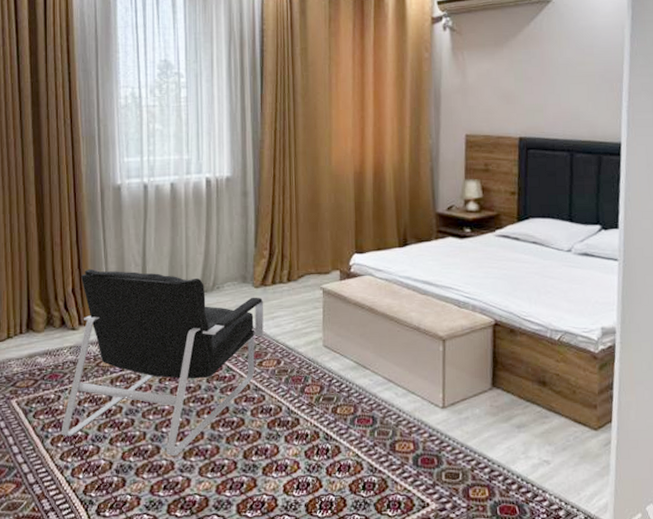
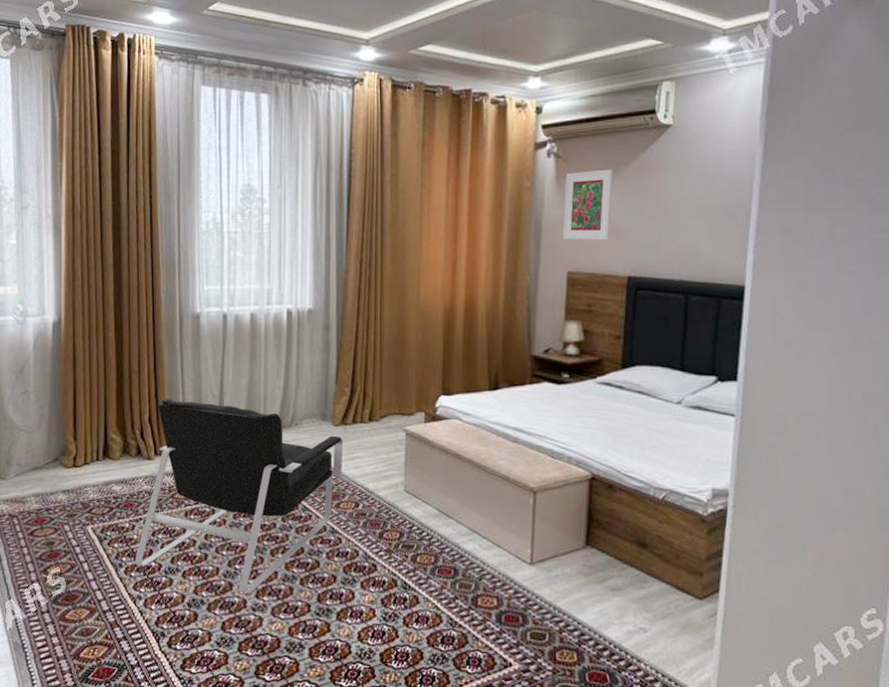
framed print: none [459,40,503,106] -> present [562,169,614,240]

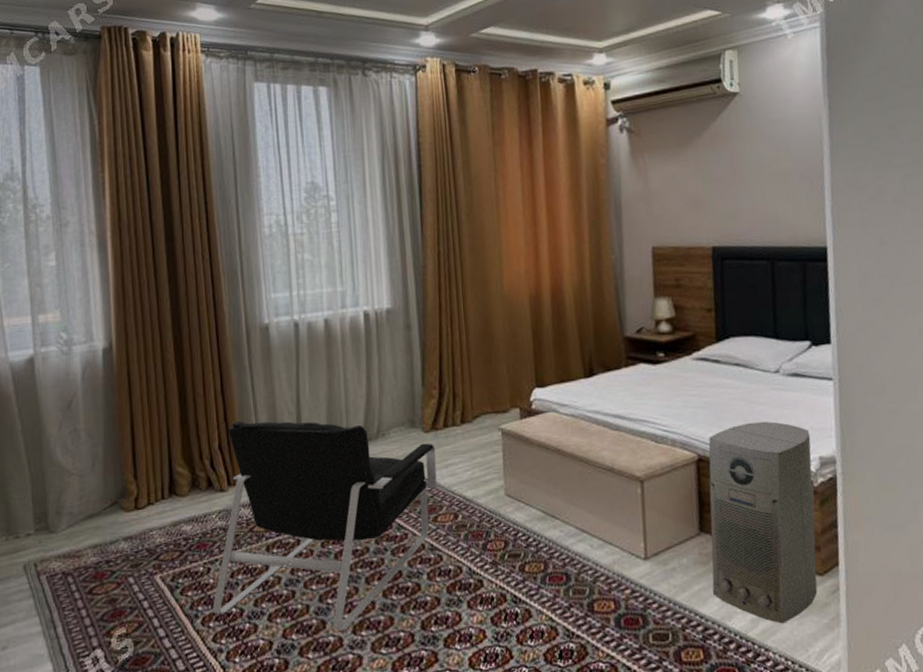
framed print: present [562,169,614,240] -> none [640,140,691,215]
air purifier: none [593,448,706,639] -> present [708,421,818,624]

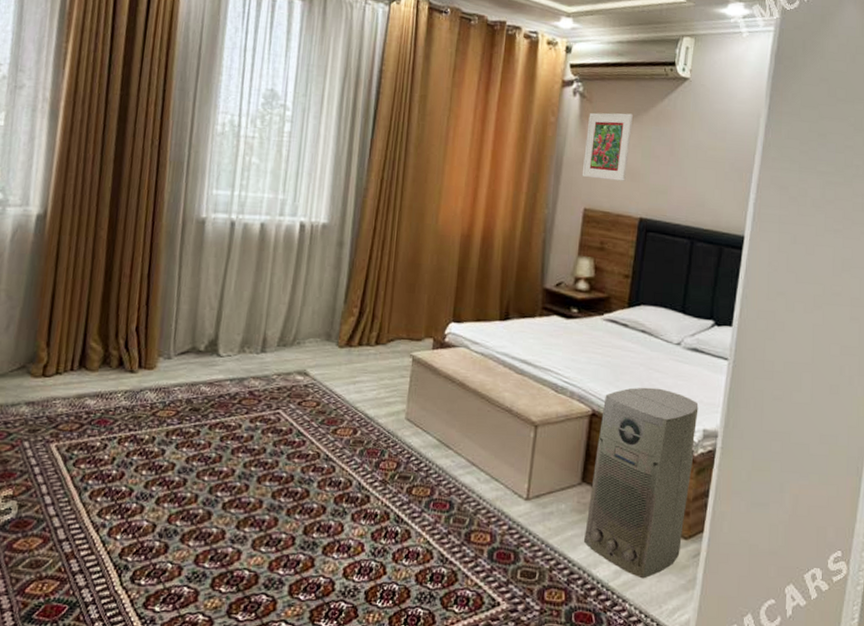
armchair: present [213,420,439,632] -> none [103,306,347,525]
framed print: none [640,140,691,215] -> present [581,112,634,181]

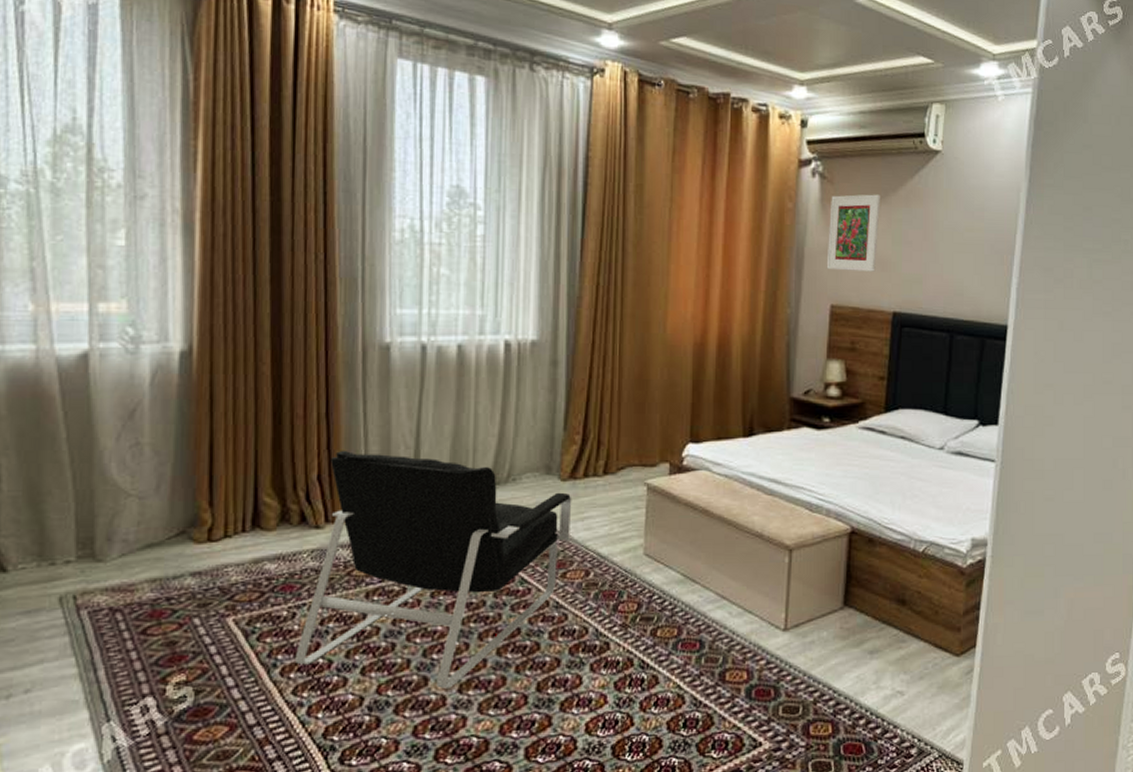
armchair: none [103,306,347,525] -> present [296,450,572,690]
air purifier: present [584,387,699,579] -> none [850,498,966,702]

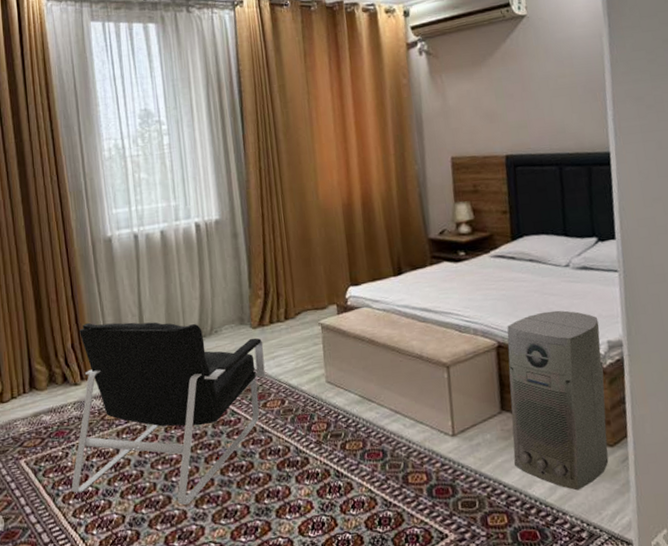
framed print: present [826,194,881,272] -> none [438,60,485,128]
air purifier: none [850,498,966,702] -> present [507,310,609,491]

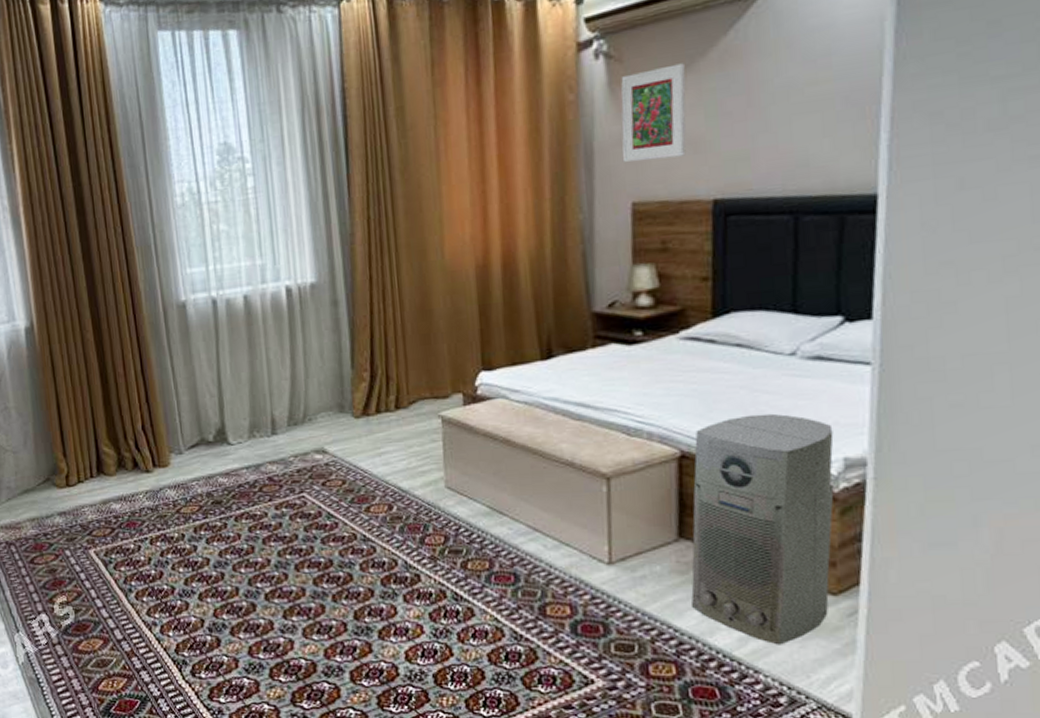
armchair: present [72,322,267,506] -> none [145,402,371,615]
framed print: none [438,60,485,128] -> present [621,63,686,162]

